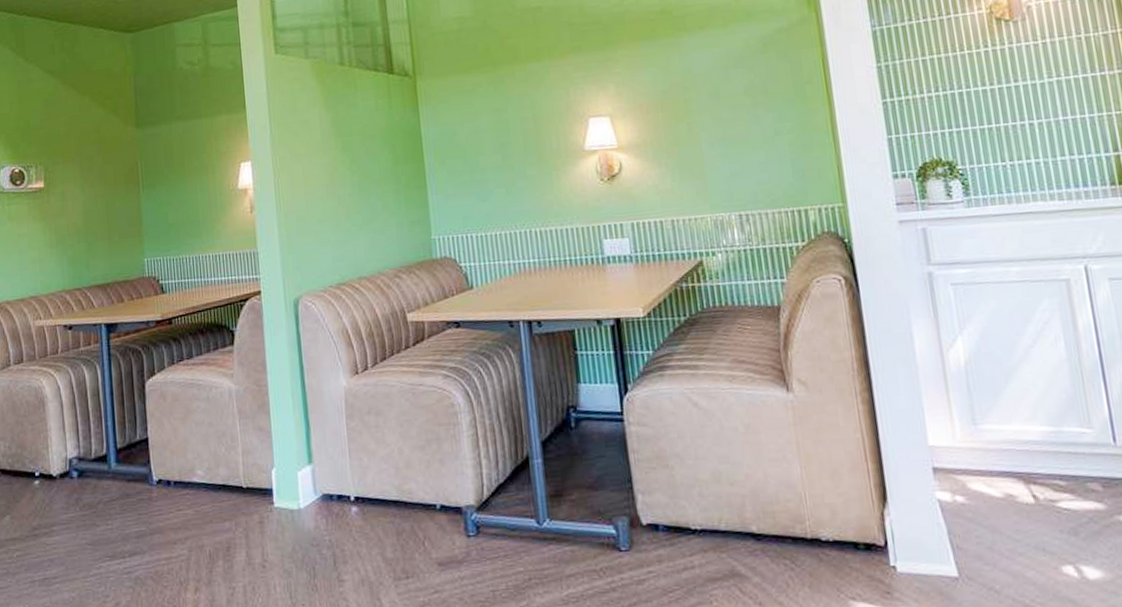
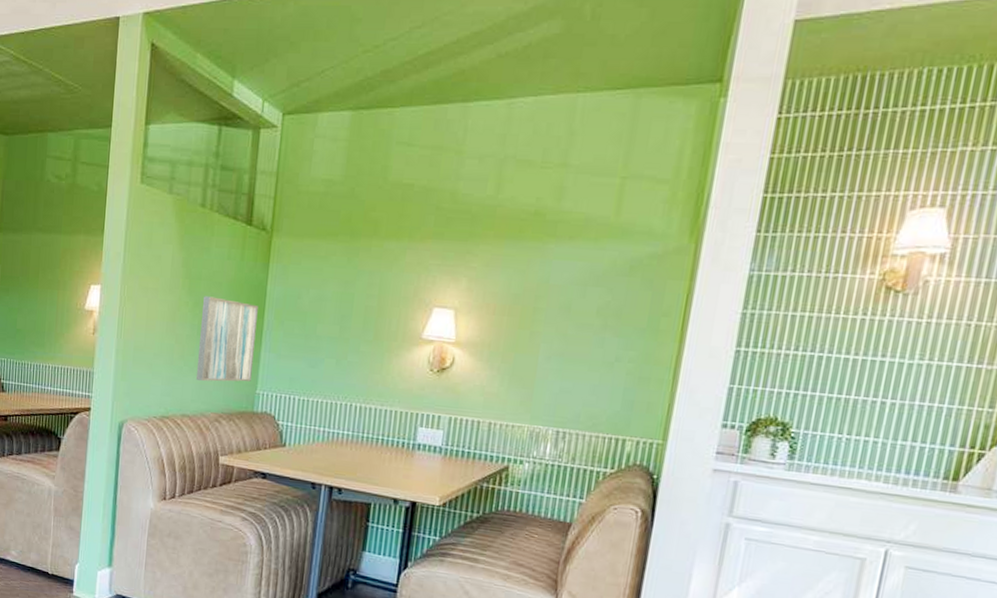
wall art: none [359,149,424,238] -> present [196,296,258,382]

